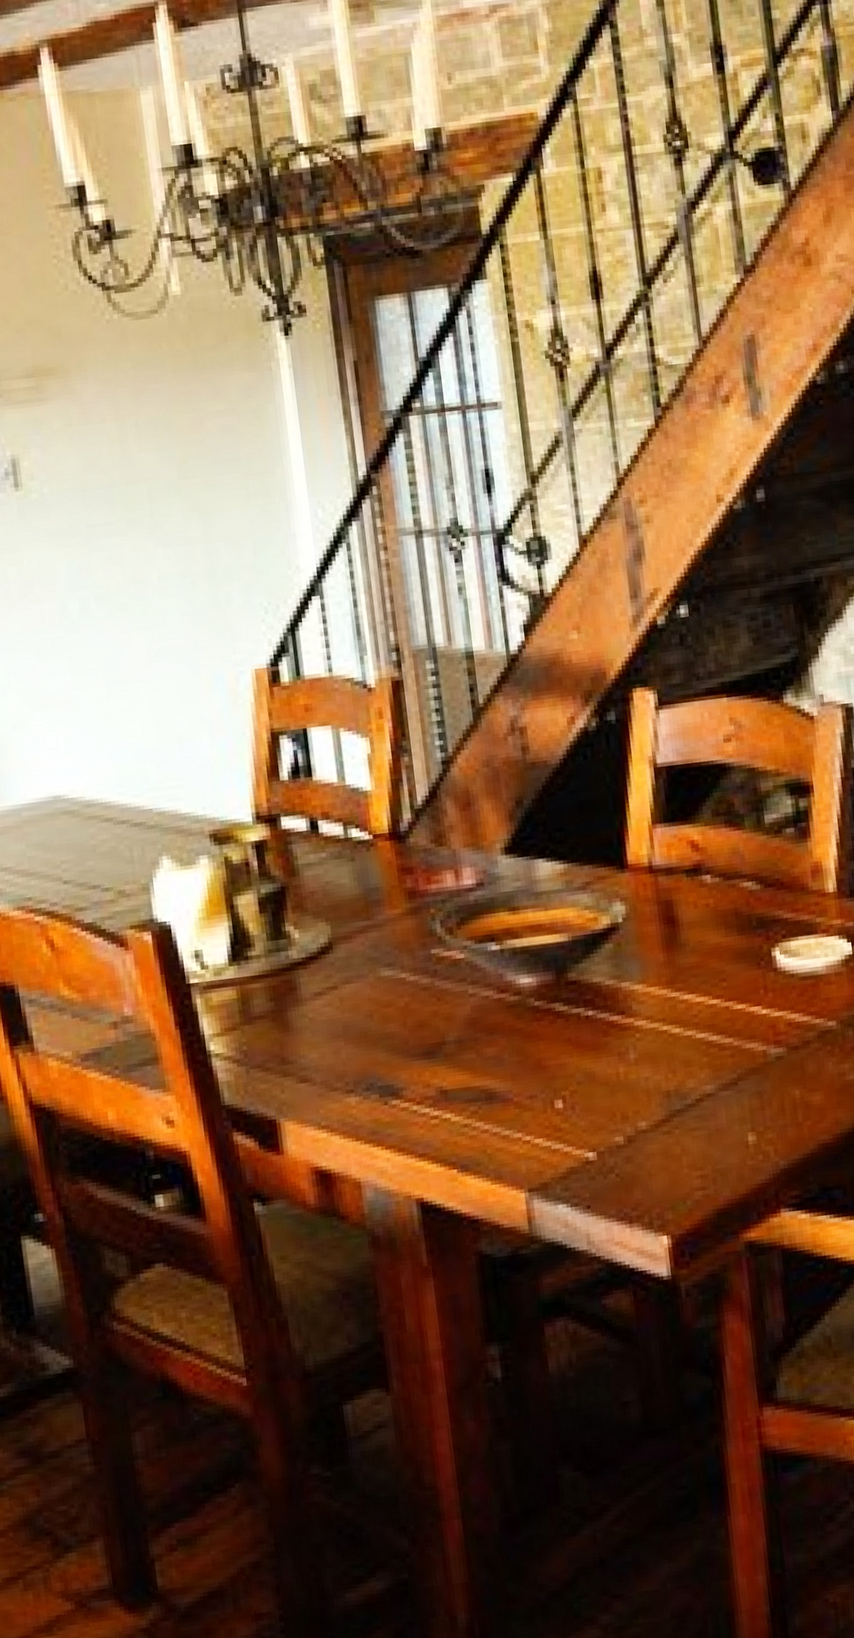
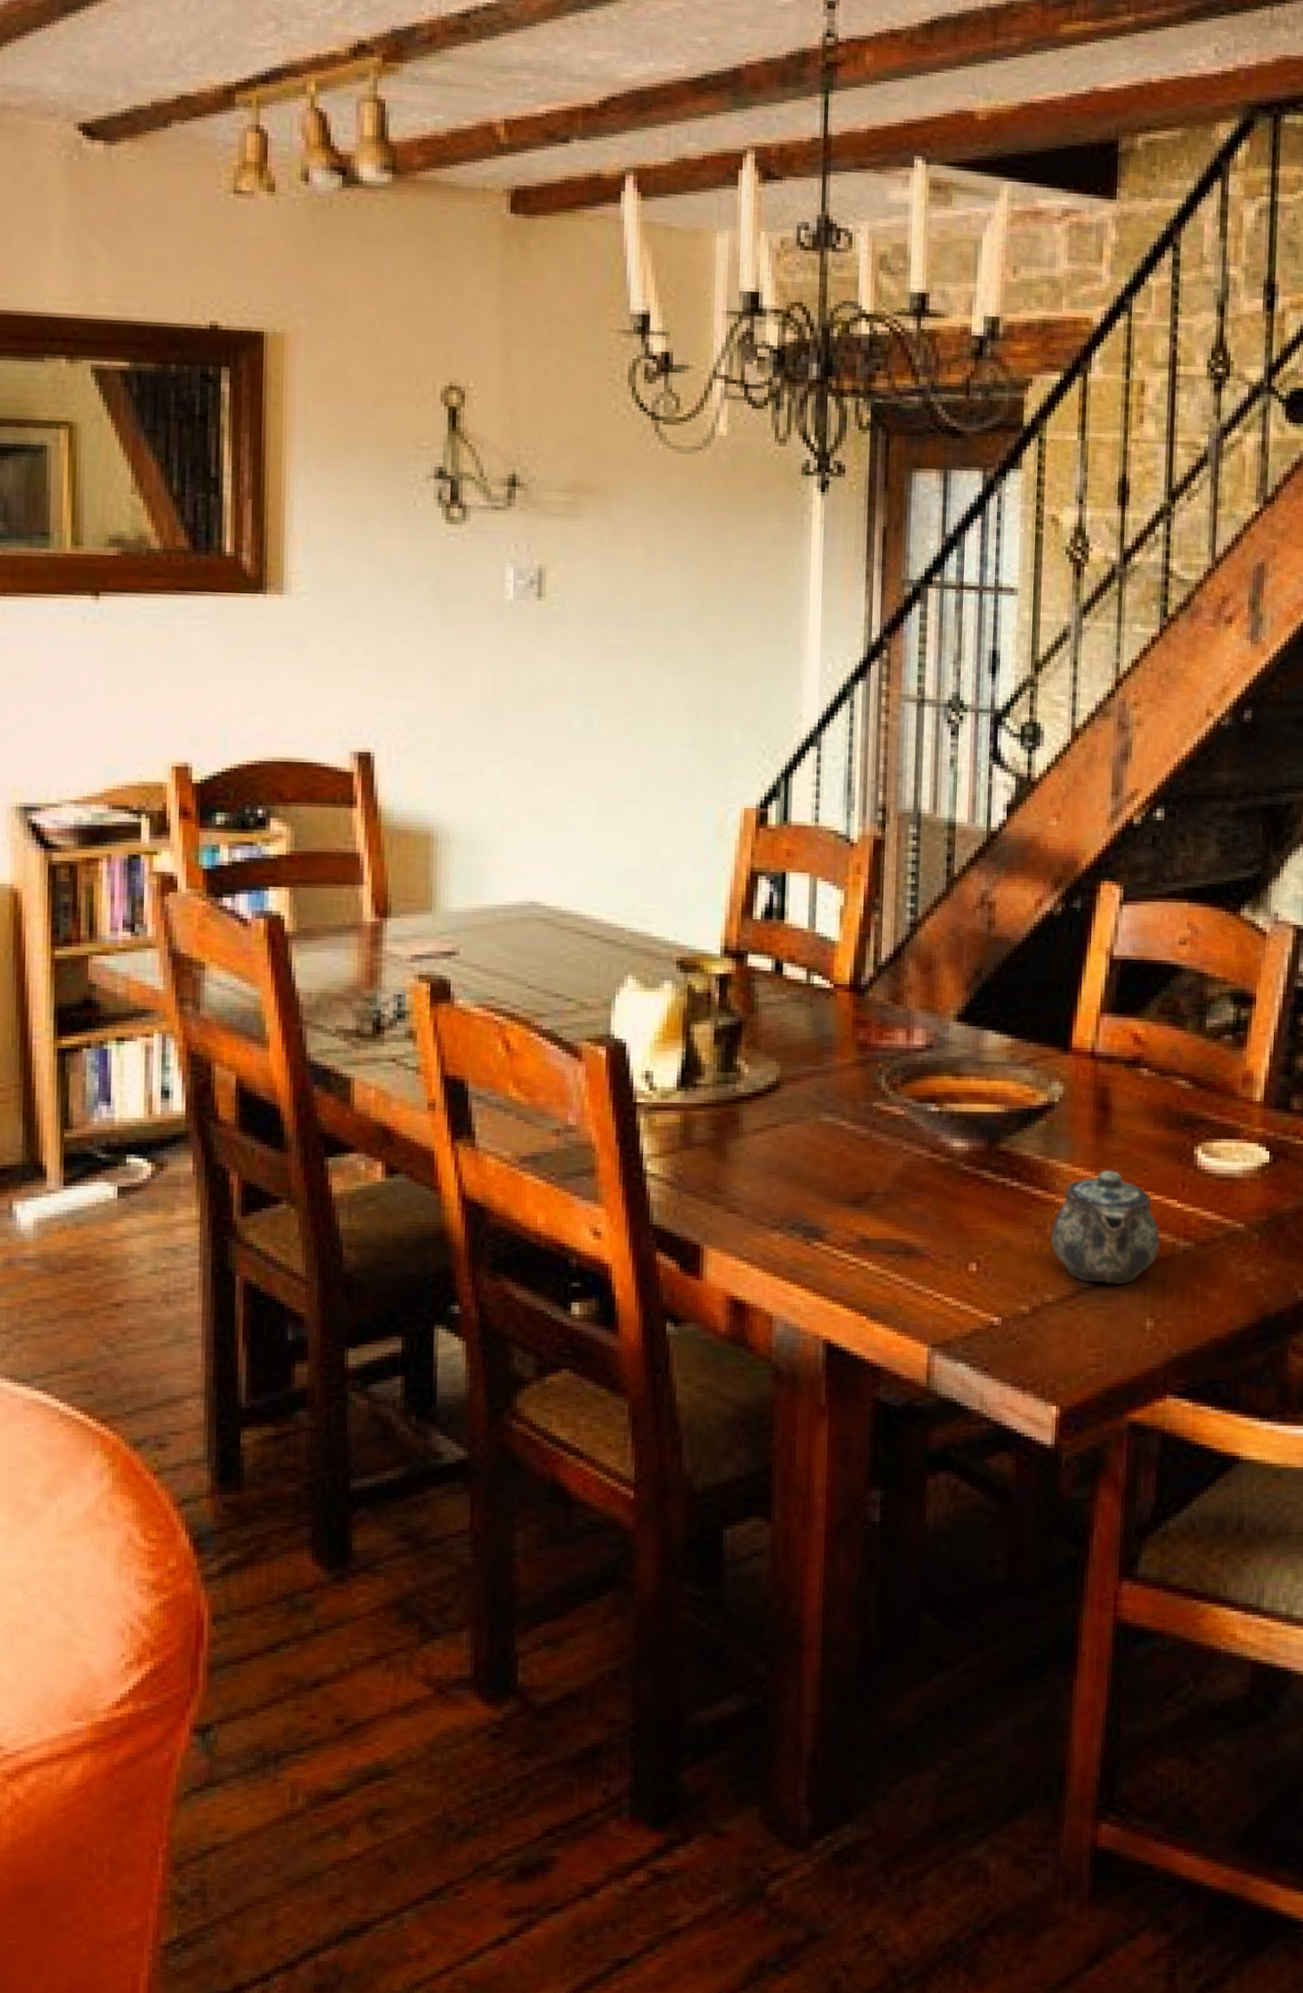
teapot: none [635,984,751,1104] -> present [1050,1169,1160,1284]

